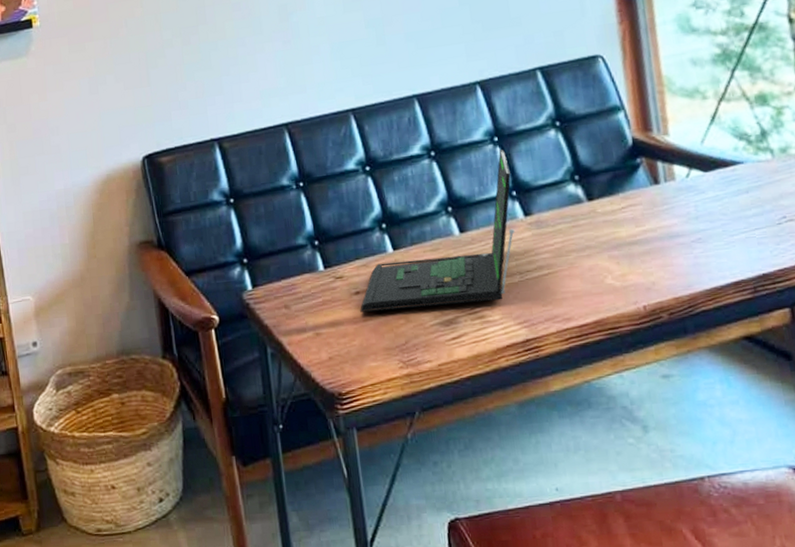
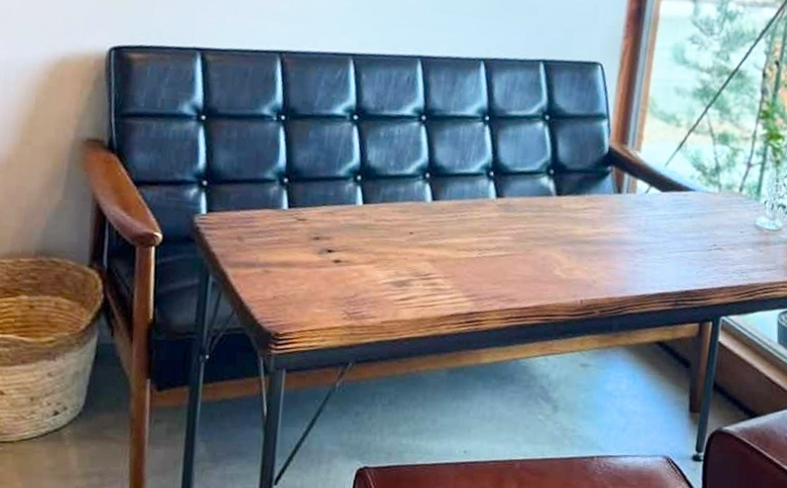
laptop: present [360,149,515,312] -> none [316,129,494,272]

